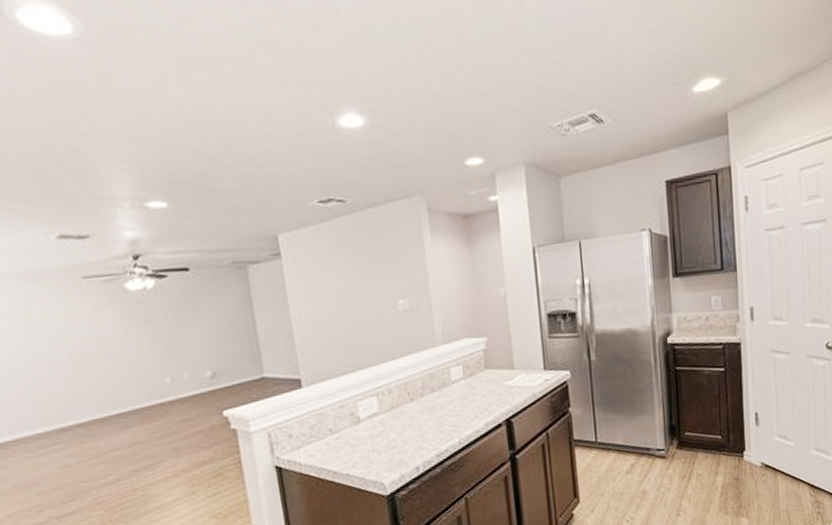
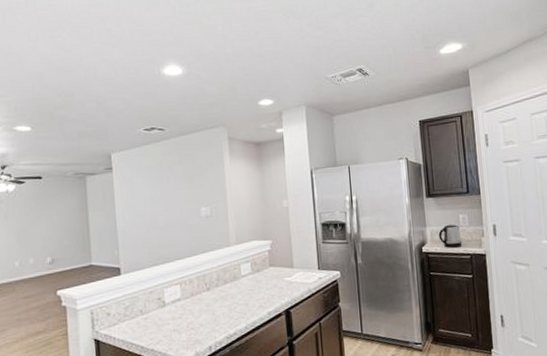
kettle: none [686,309,714,338] -> present [438,224,463,249]

